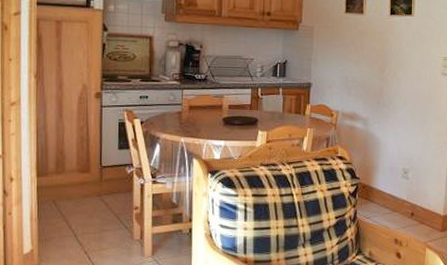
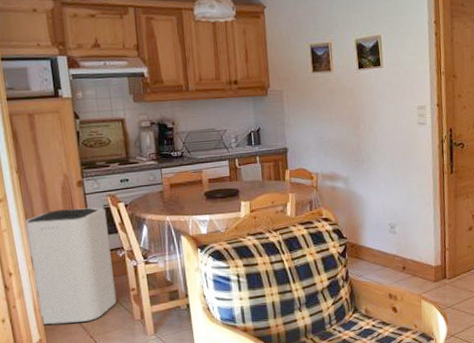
trash can: none [34,119,121,237] -> present [23,207,117,326]

